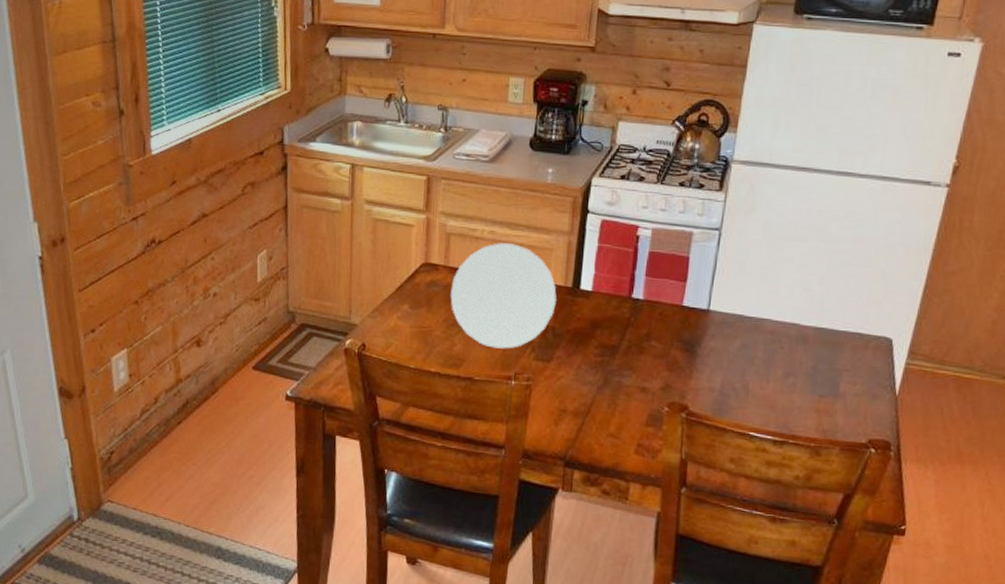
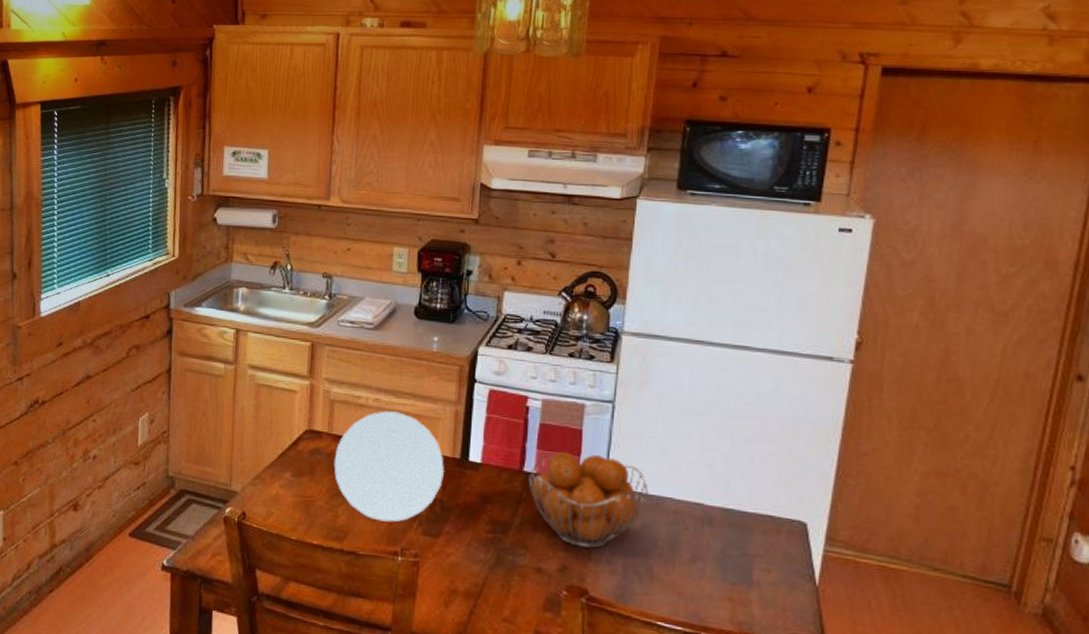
fruit basket: none [636,278,749,368] -> present [528,451,649,548]

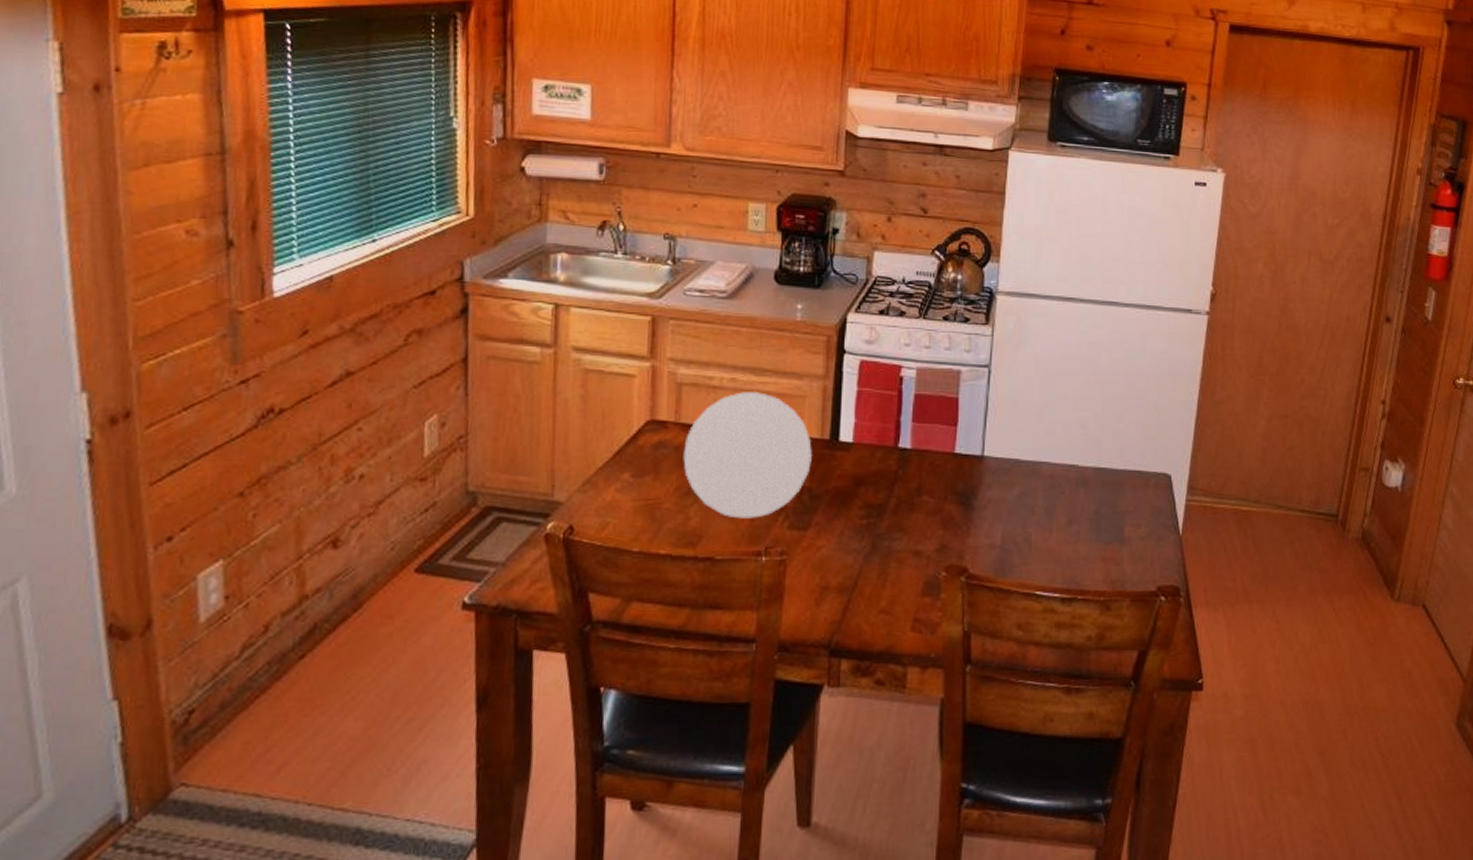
fruit basket: present [528,451,649,548] -> none [904,422,1025,523]

